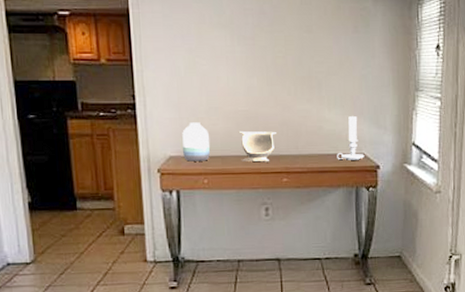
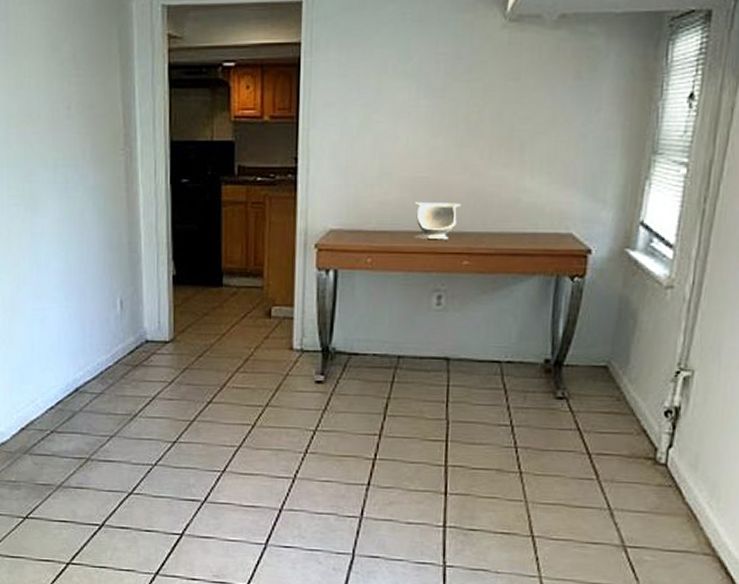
vase: present [182,122,211,162] -> none [346,190,379,237]
candle holder: present [337,115,365,160] -> none [535,185,573,242]

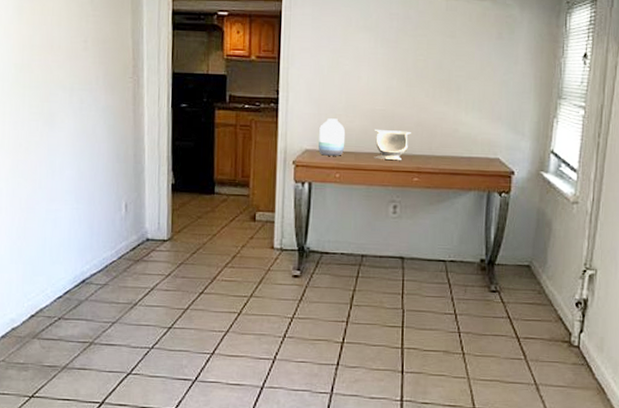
vase: none [346,190,379,237] -> present [318,118,346,156]

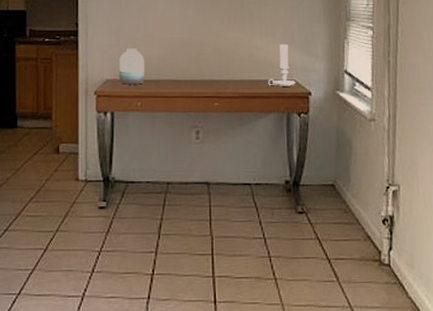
decorative bowl: present [374,129,411,161] -> none [172,56,209,87]
candle holder: none [470,120,499,165] -> present [268,43,296,86]

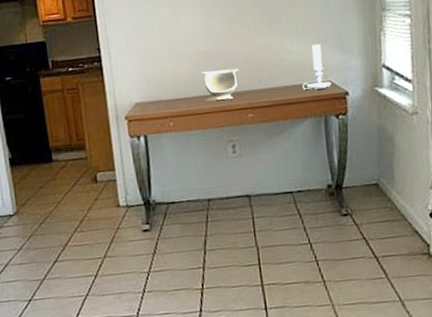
vase: present [119,48,145,85] -> none [146,67,175,106]
decorative bowl: none [172,56,209,87] -> present [201,68,239,102]

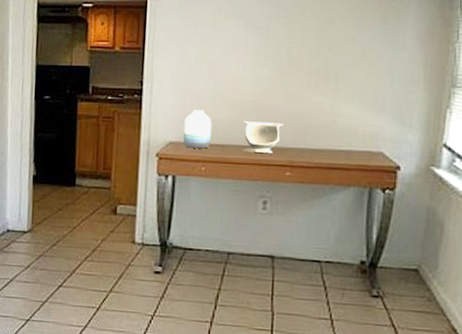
vase: none [146,67,175,106] -> present [183,110,212,149]
candle holder: present [302,43,332,90] -> none [350,110,383,159]

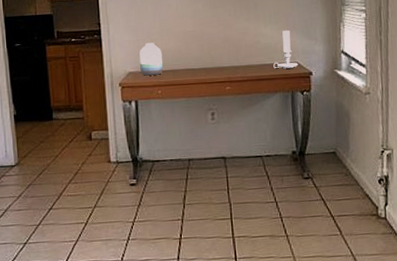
decorative bowl: present [242,120,283,154] -> none [187,47,219,74]
candle holder: none [350,110,383,159] -> present [273,30,298,69]

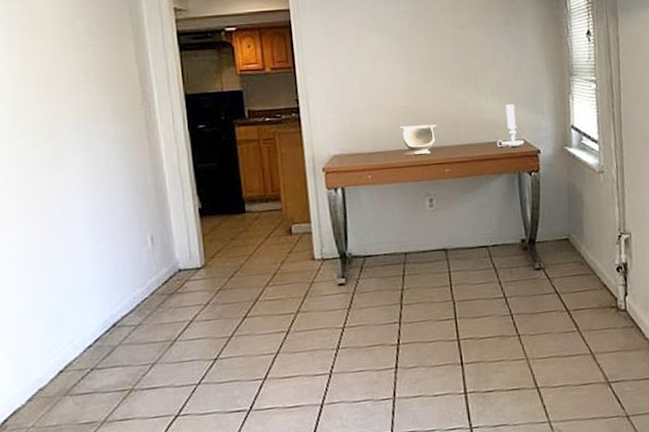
vase: present [139,42,163,76] -> none [345,120,373,159]
decorative bowl: none [187,47,219,74] -> present [399,124,436,155]

